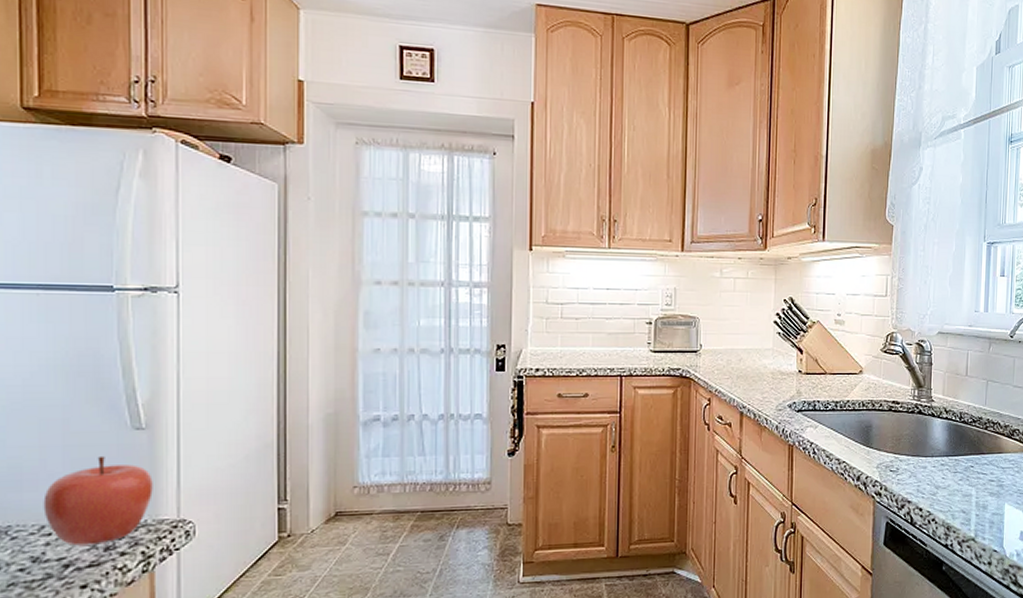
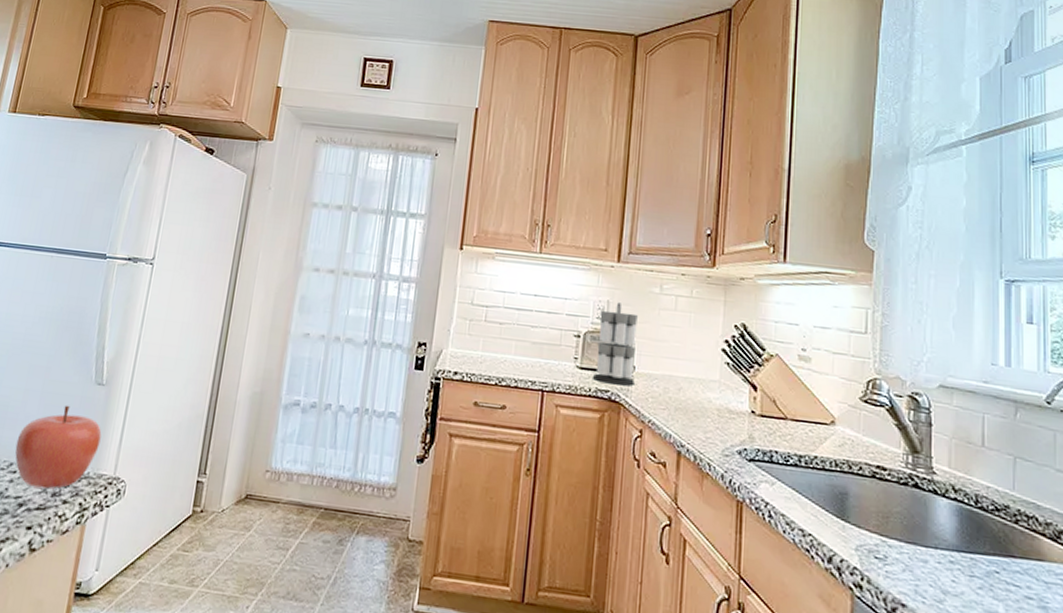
spice rack: none [666,289,702,362] -> present [593,302,638,386]

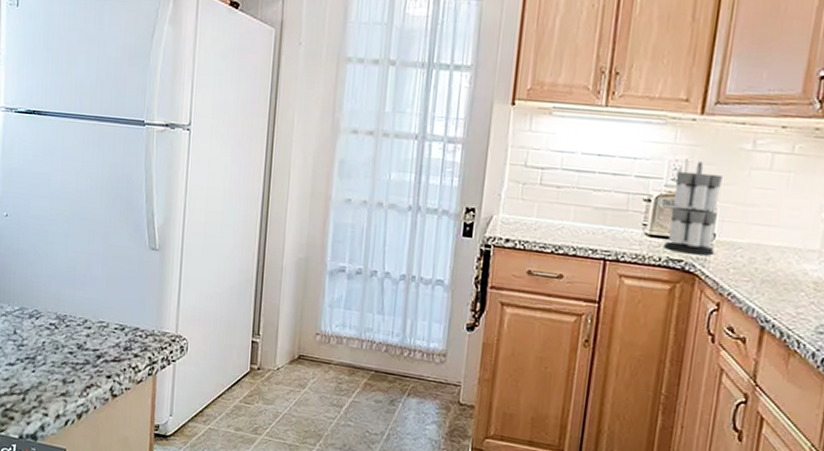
fruit: present [15,405,102,489] -> none [87,268,161,344]

